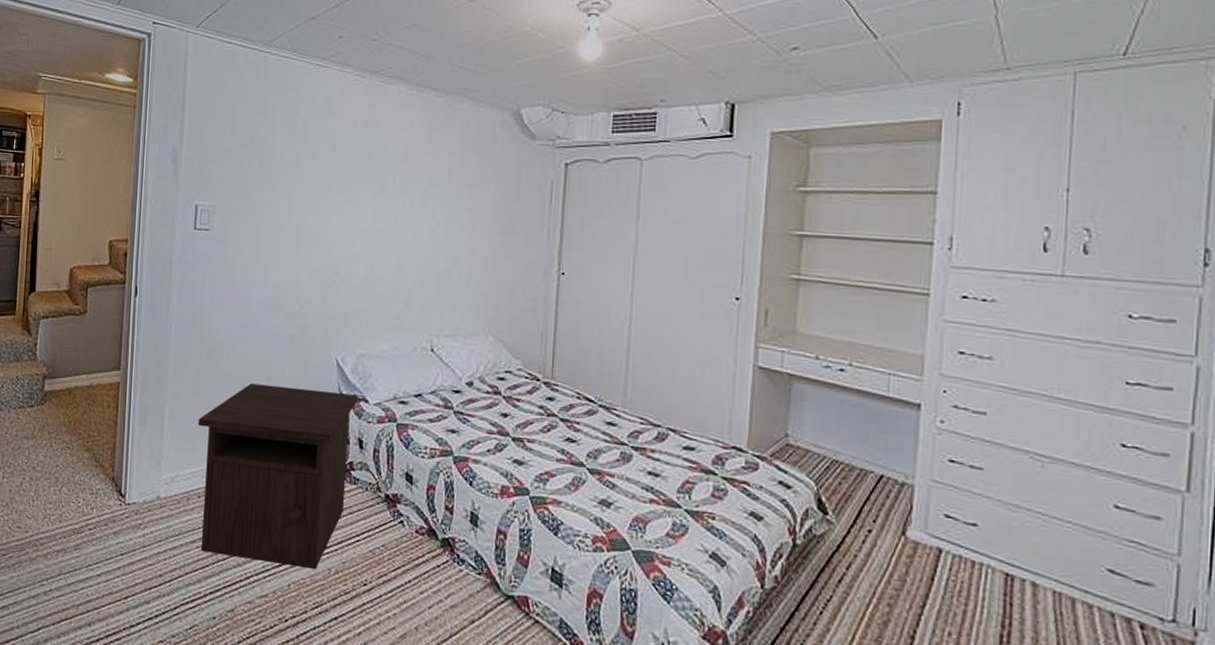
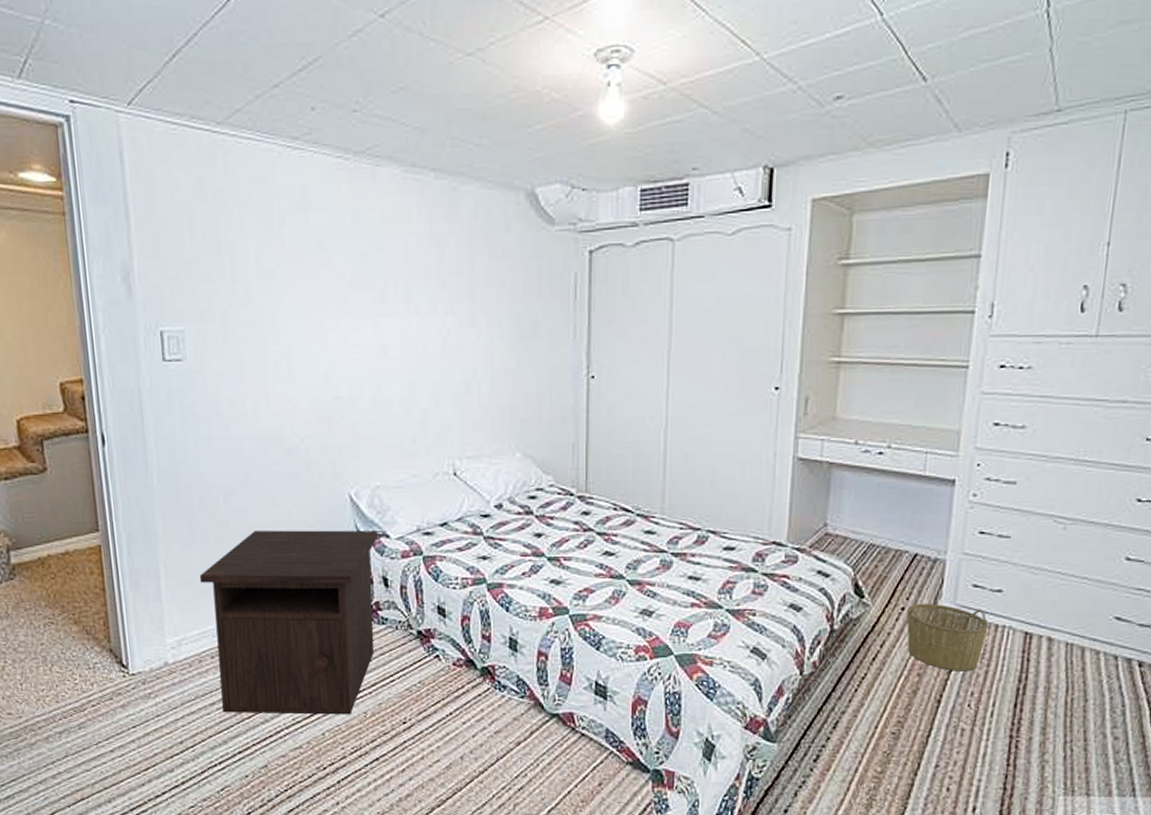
basket: none [873,527,965,609] -> present [906,603,989,671]

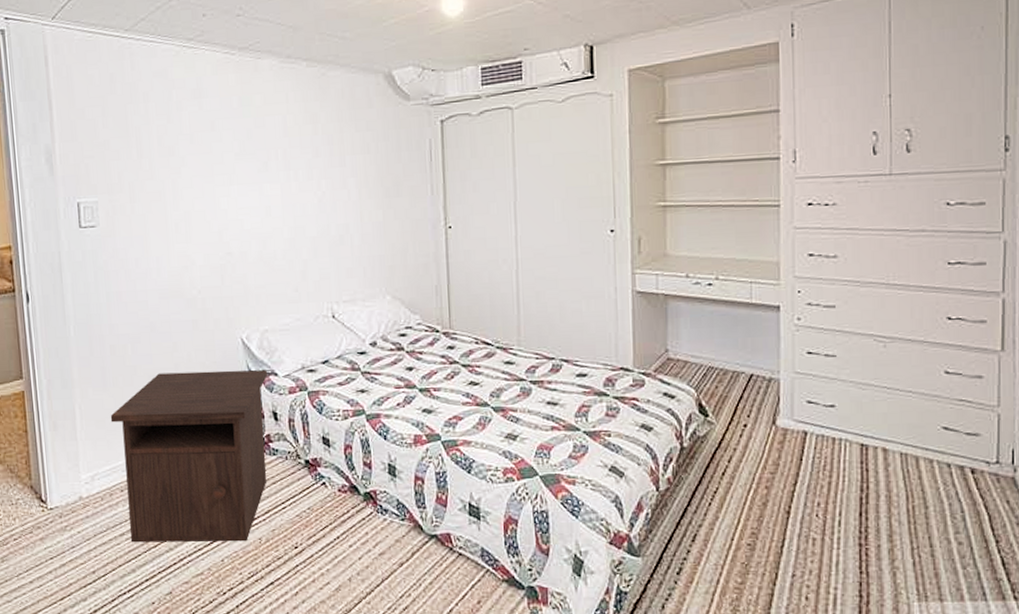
basket: present [906,603,989,671] -> none [748,419,826,483]

